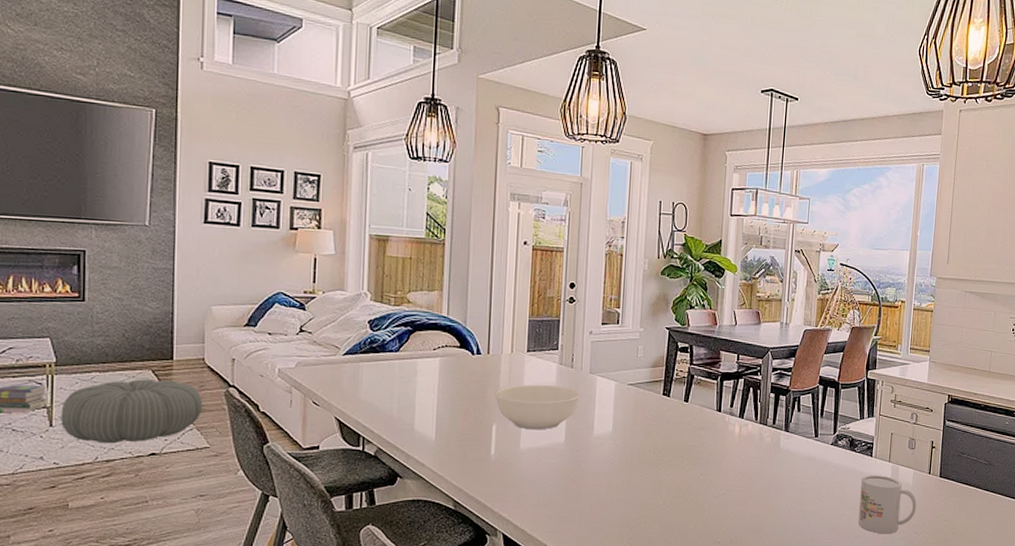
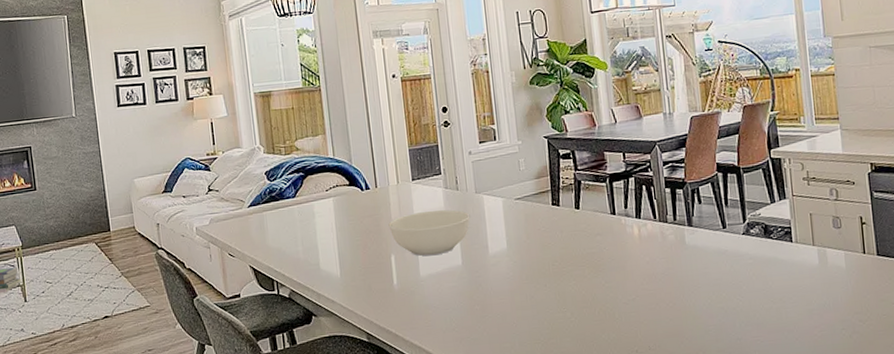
pouf: present [61,379,203,444] -> none [31,249,140,312]
mug: present [858,475,917,534] -> none [784,261,856,326]

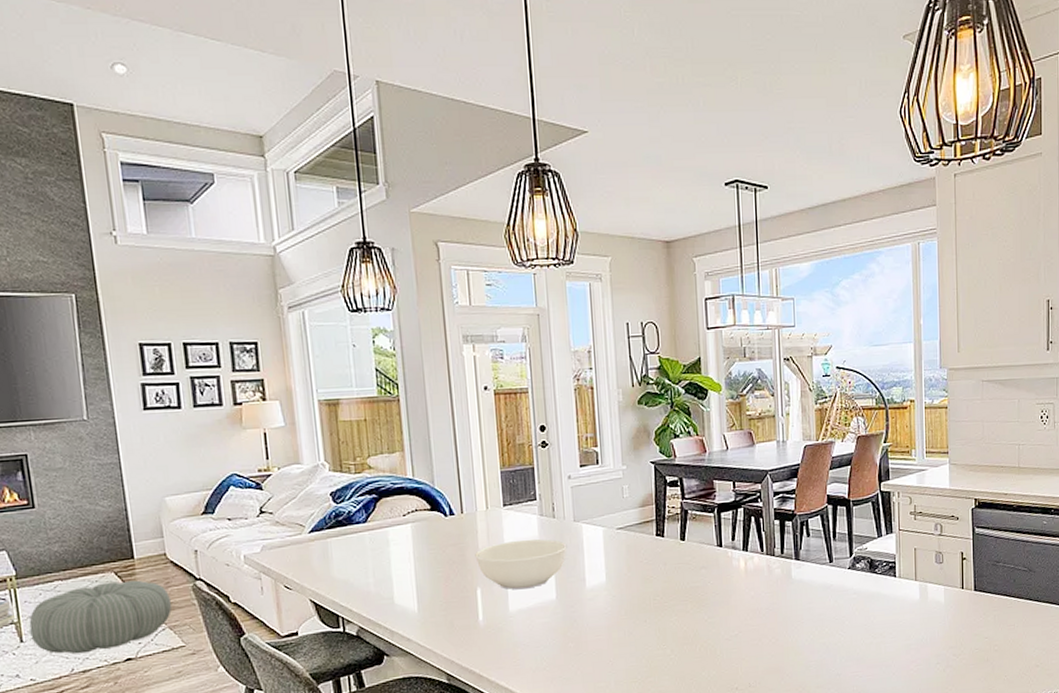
pouf: none [31,249,140,312] -> present [29,580,173,654]

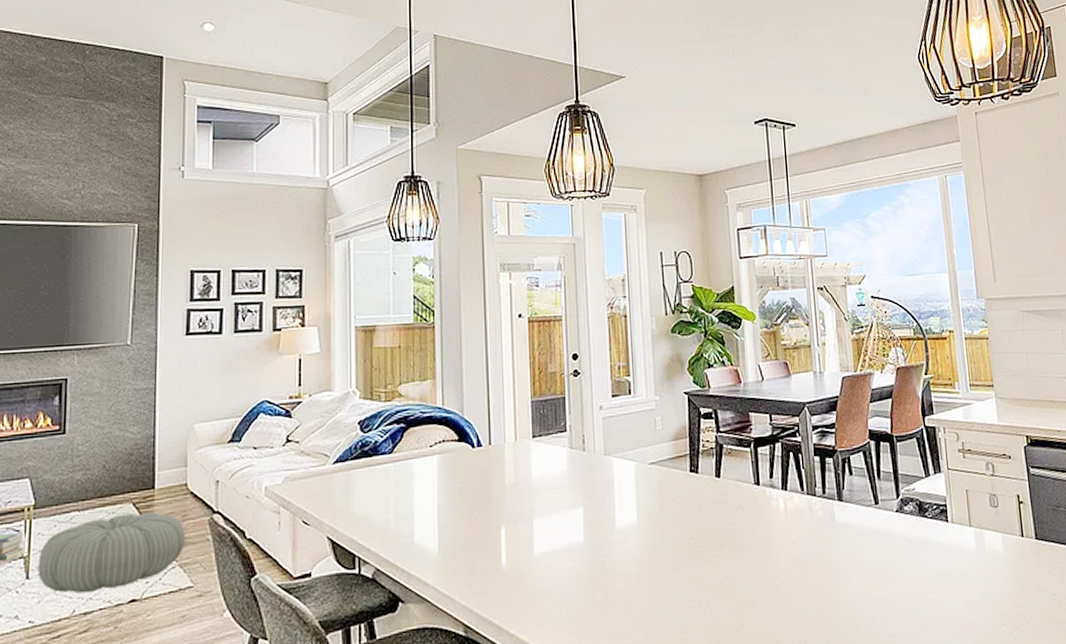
bowl: present [475,539,567,590] -> none [501,474,597,530]

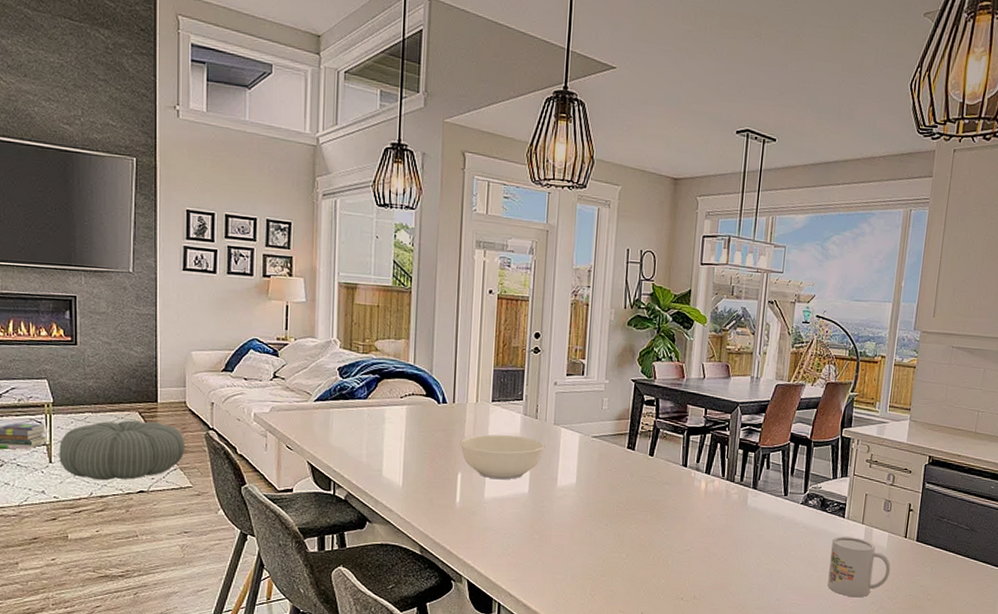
bowl: none [501,474,597,530] -> present [460,434,545,480]
mug: none [940,544,1015,620] -> present [827,536,891,598]

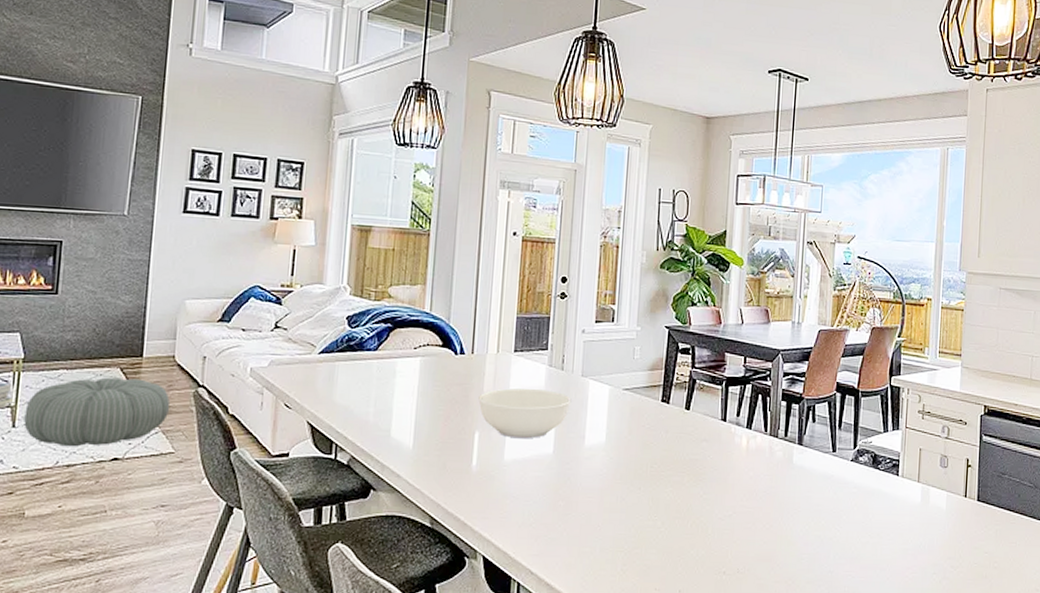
mug: present [827,536,891,598] -> none [884,497,952,567]

